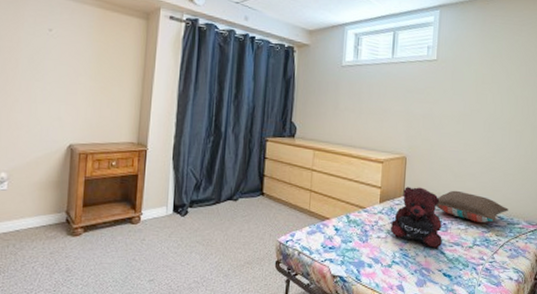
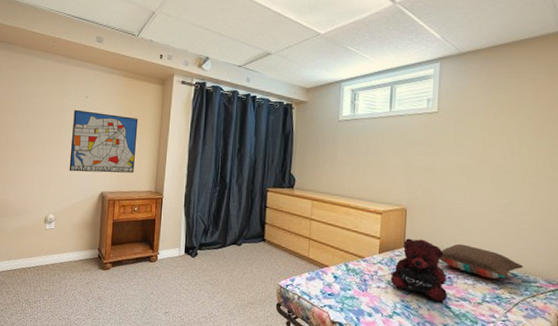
wall art: none [26,44,117,122] -> present [69,109,138,173]

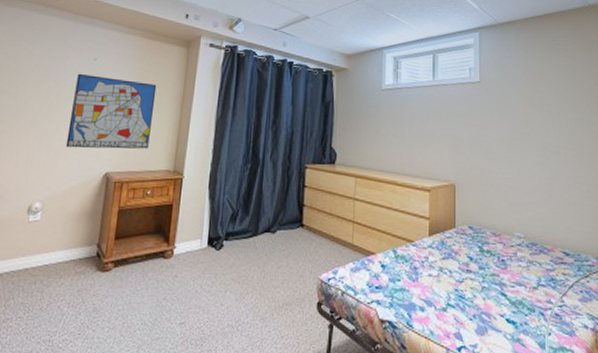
teddy bear: present [390,238,447,303] -> none [442,217,502,290]
pillow: present [438,243,523,279] -> none [490,221,574,259]

